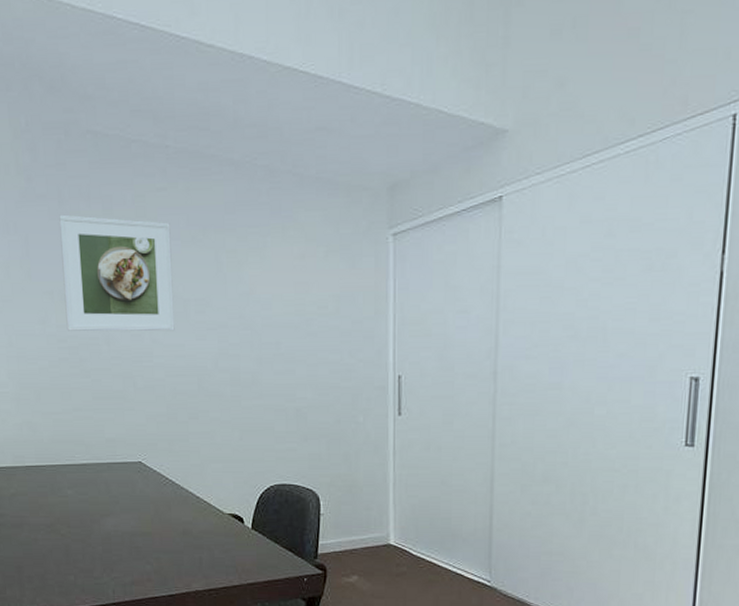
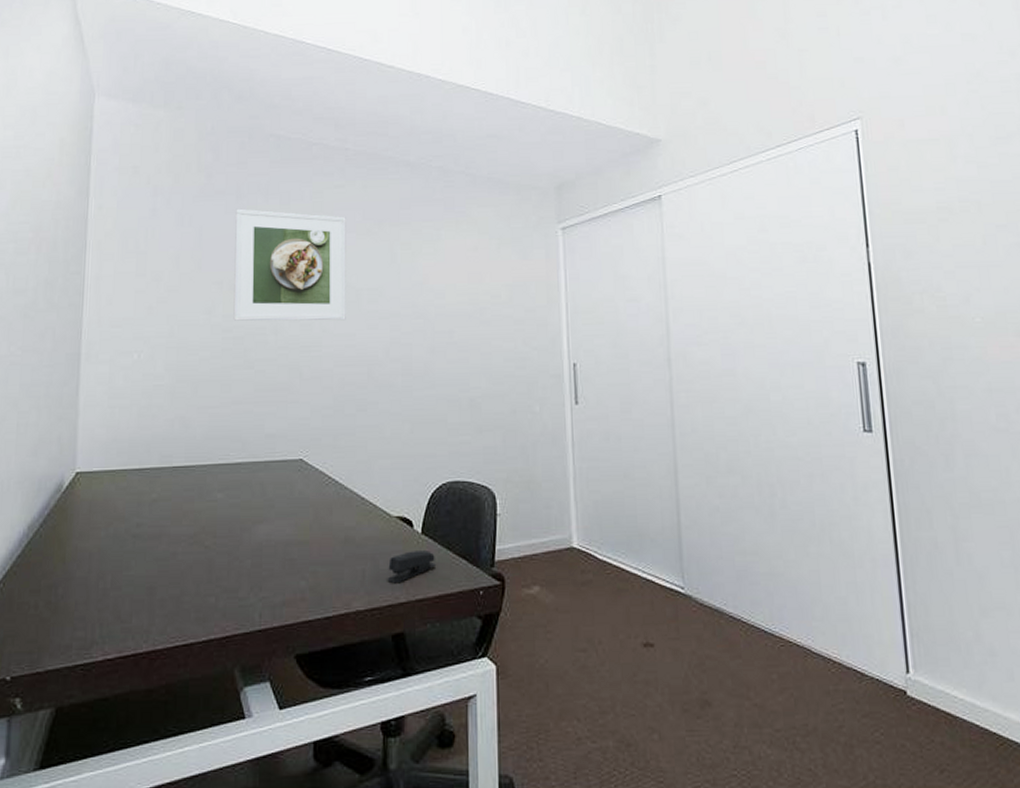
stapler: none [221,543,266,570] -> present [387,551,437,584]

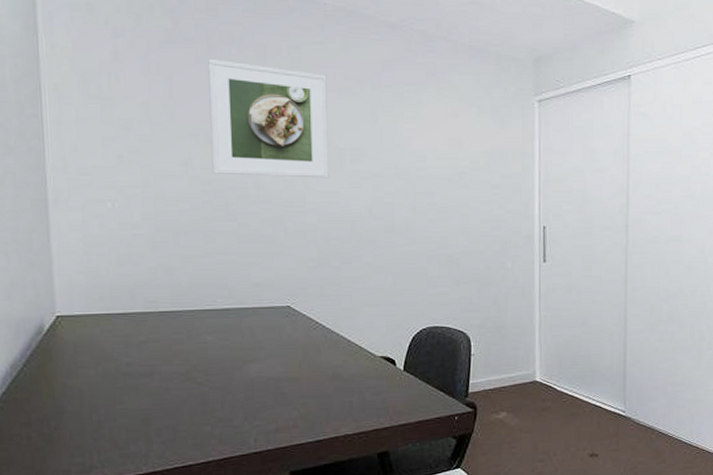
stapler: present [387,551,437,584] -> none [372,385,417,412]

